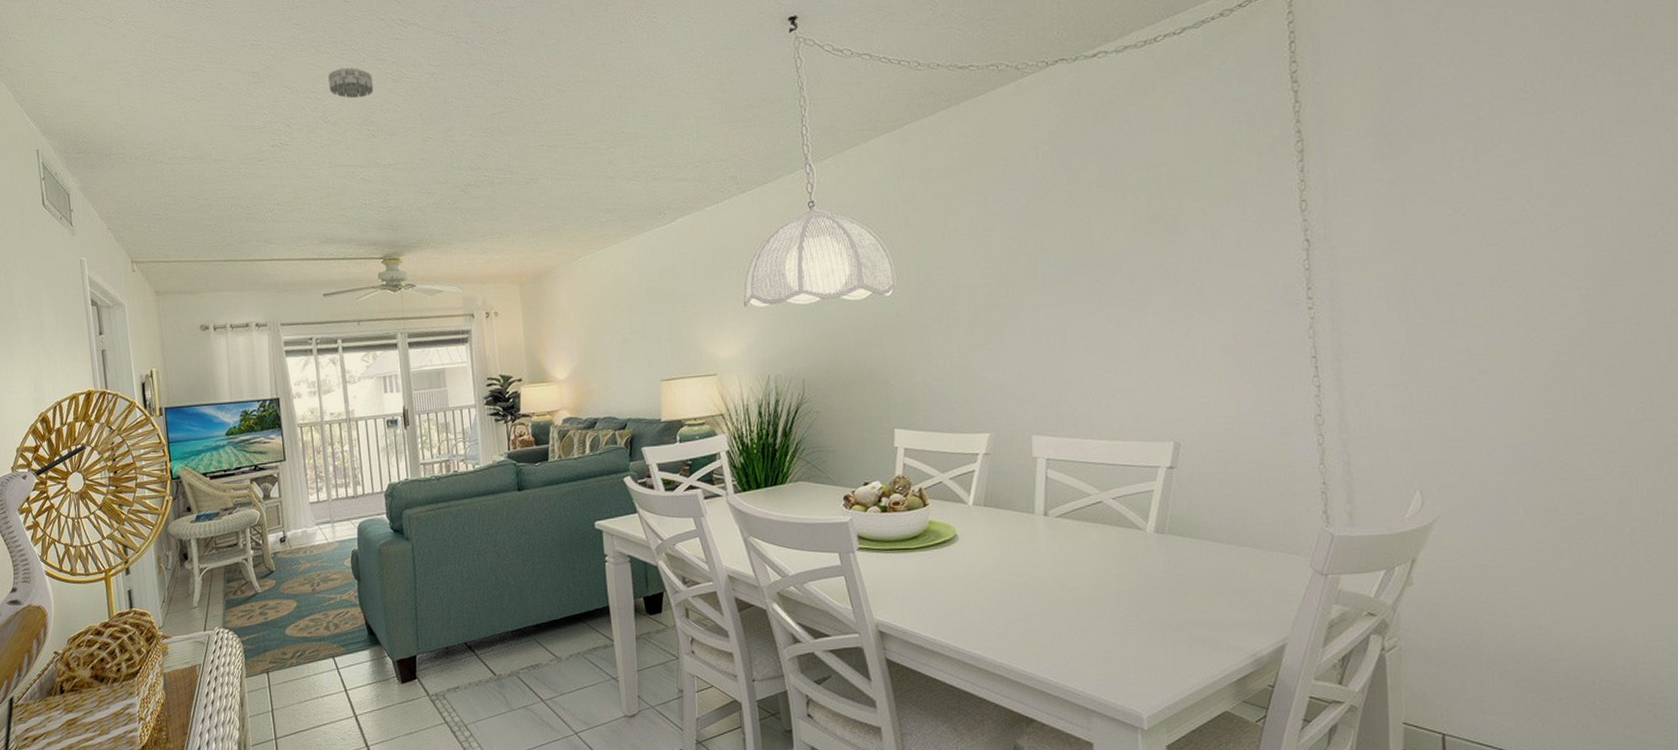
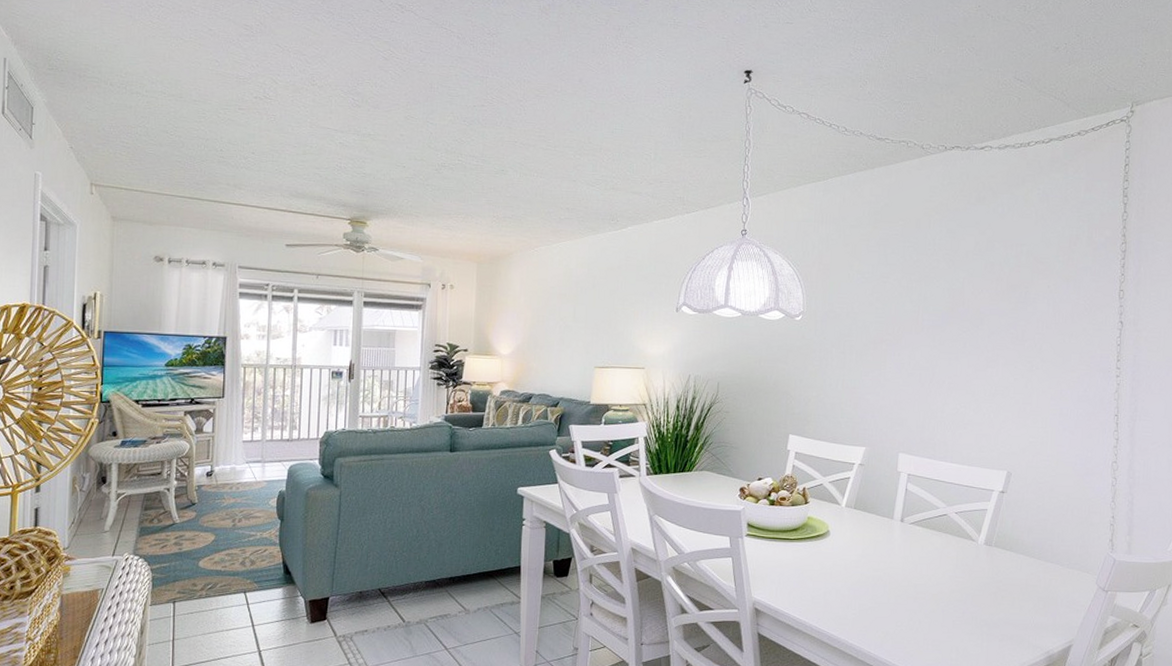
smoke detector: present [328,67,374,99] -> none [320,37,364,69]

